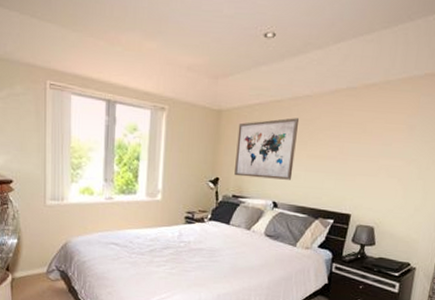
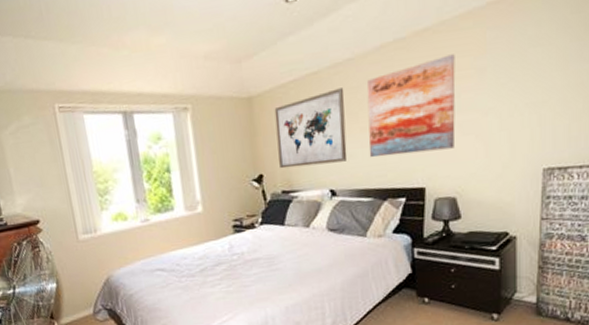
wall art: none [310,109,393,186] -> present [366,54,456,158]

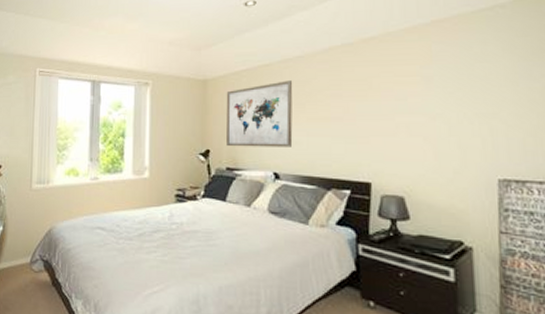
wall art: present [366,54,456,158] -> none [314,61,402,148]

